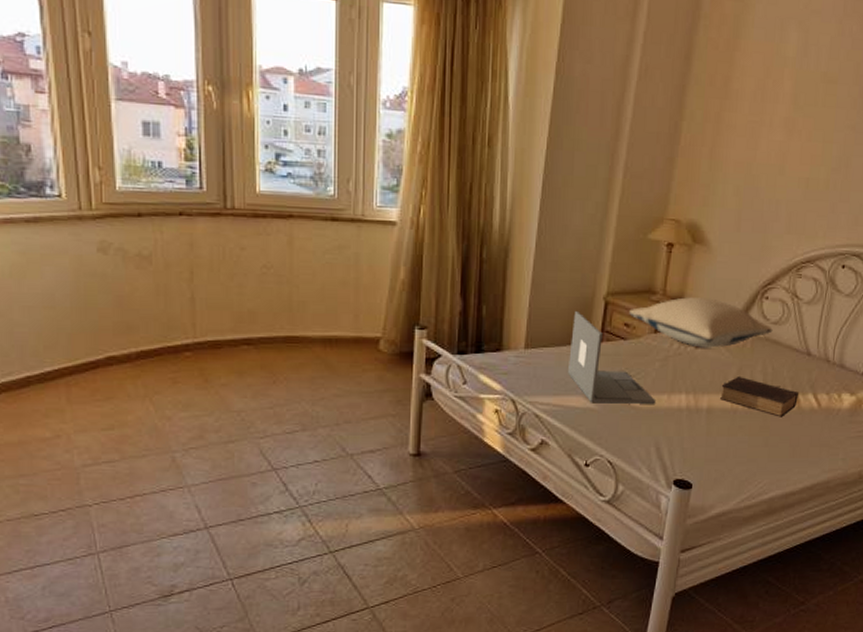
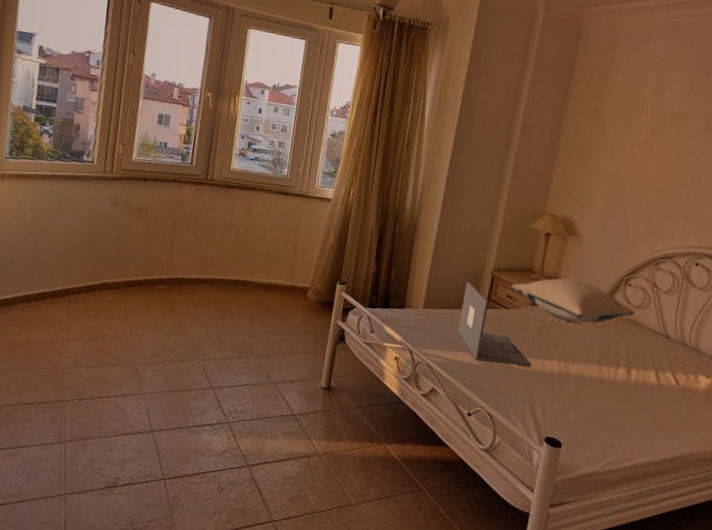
book: present [720,377,798,417] -> none [588,350,658,391]

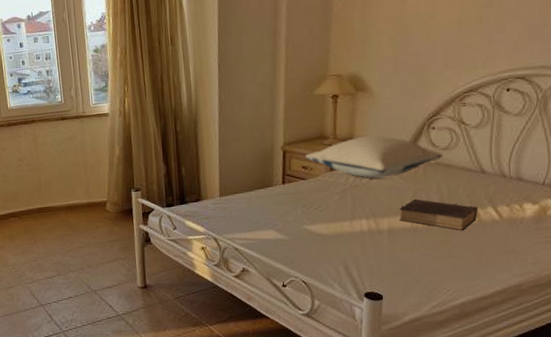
laptop: present [458,281,532,367] -> none [257,162,340,235]
book: none [588,350,658,391] -> present [400,199,478,231]

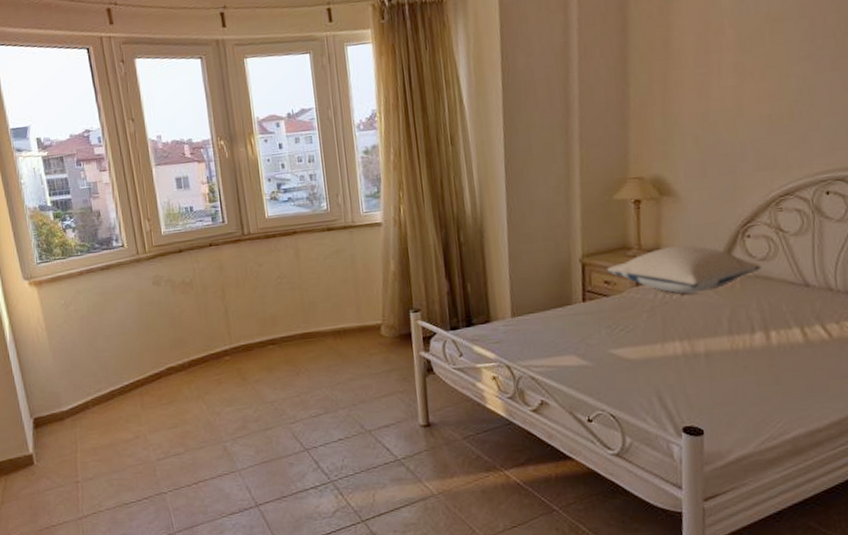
book: present [400,199,478,231] -> none [717,317,804,353]

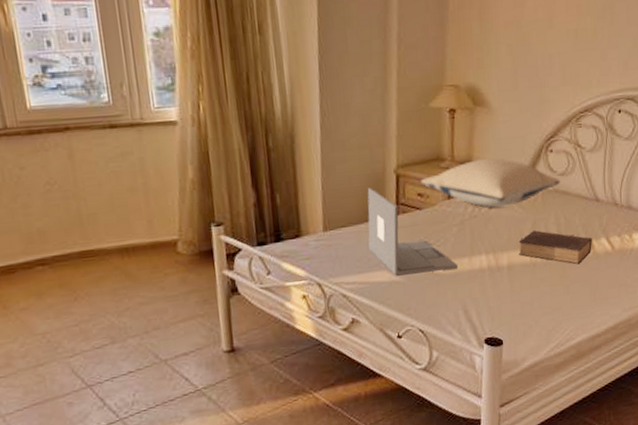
laptop: none [553,276,650,361] -> present [367,188,459,276]
book: none [717,317,804,353] -> present [519,230,592,265]

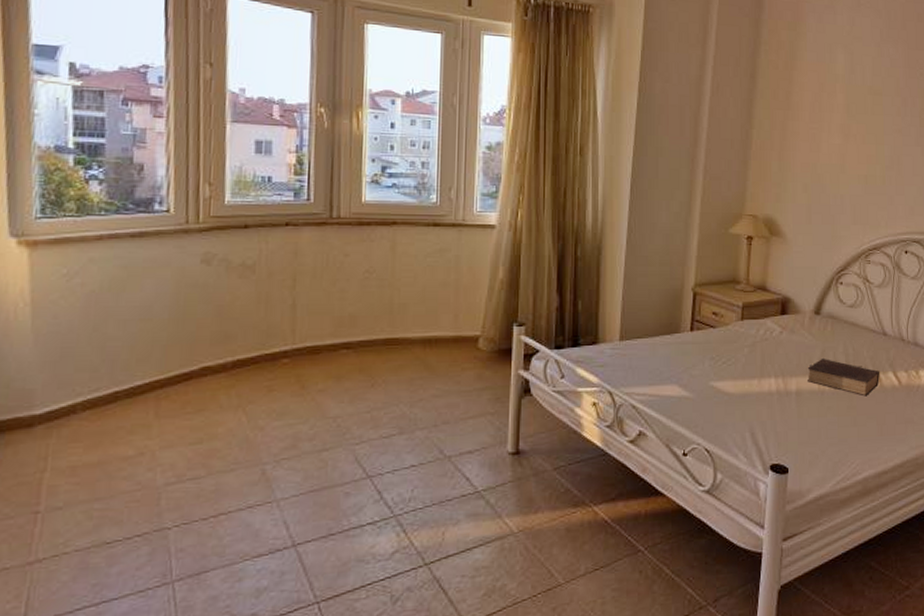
laptop: present [367,188,459,276] -> none [662,303,748,392]
pillow: present [421,158,561,208] -> none [716,285,850,333]

